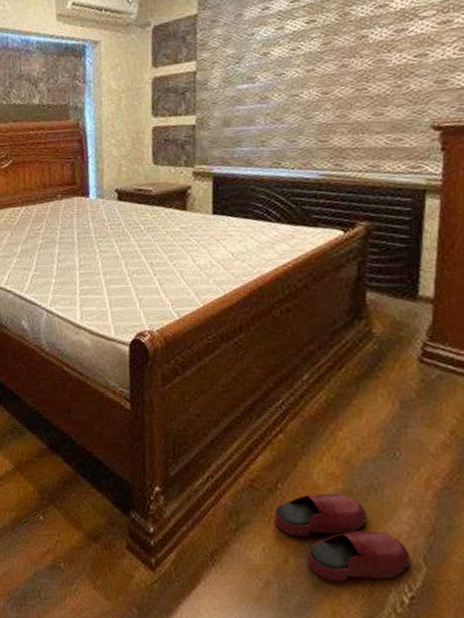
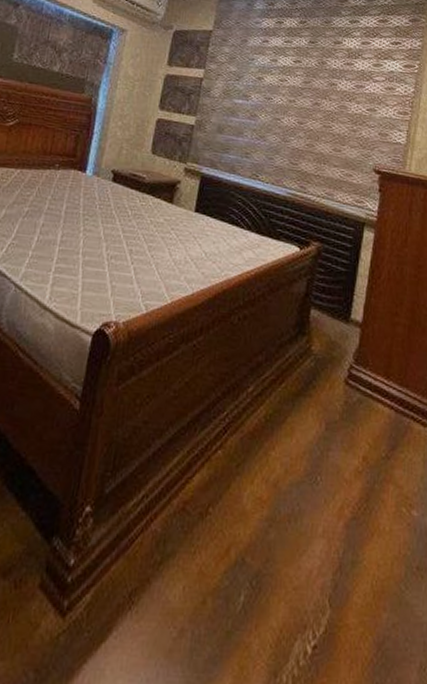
slippers: present [274,494,411,582] -> none [199,521,318,628]

